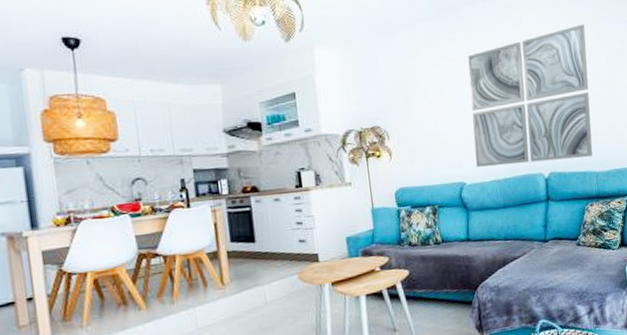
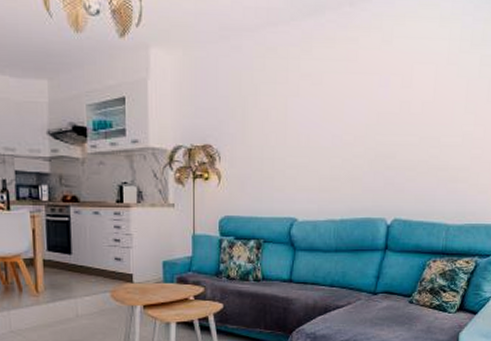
wall art: present [468,24,593,167] -> none [312,44,469,207]

